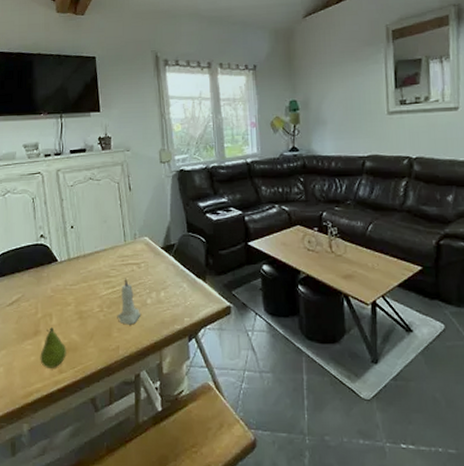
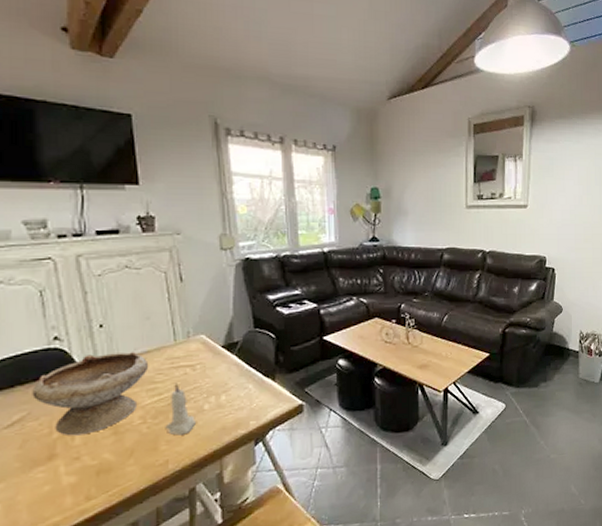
bowl: none [26,249,106,317] -> present [32,351,149,436]
fruit: present [40,327,67,368] -> none [57,448,96,497]

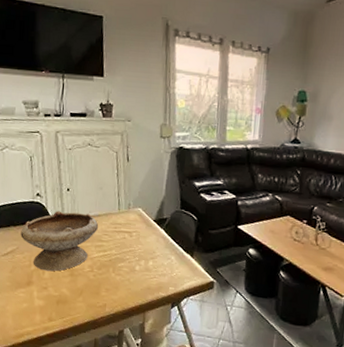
candle: present [165,382,196,436] -> none [106,244,128,287]

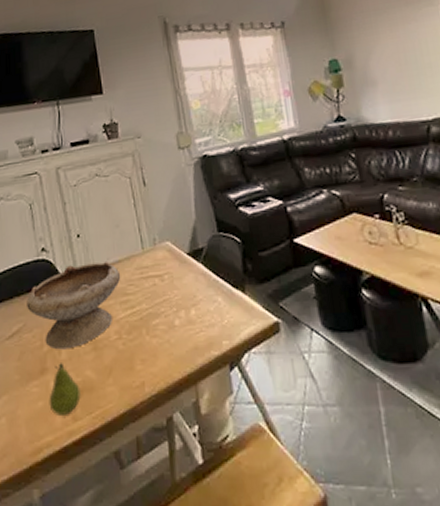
fruit: none [31,280,57,316] -> present [49,363,81,415]

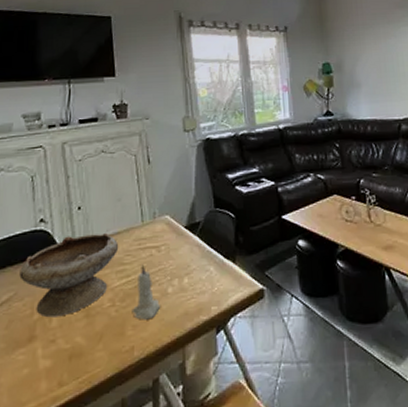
fruit: present [49,363,81,415] -> none [34,330,69,382]
candle: none [139,294,168,354] -> present [132,264,160,320]

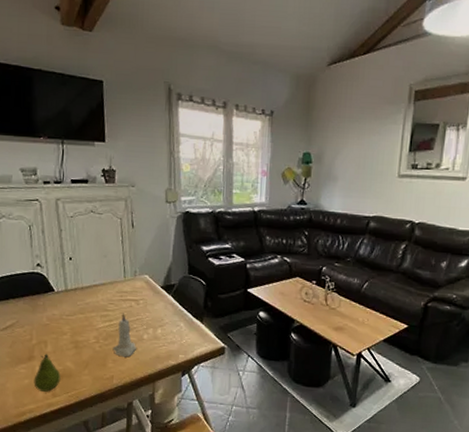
bowl: present [19,232,119,318] -> none [20,281,104,345]
fruit: none [34,330,69,382] -> present [33,354,61,392]

